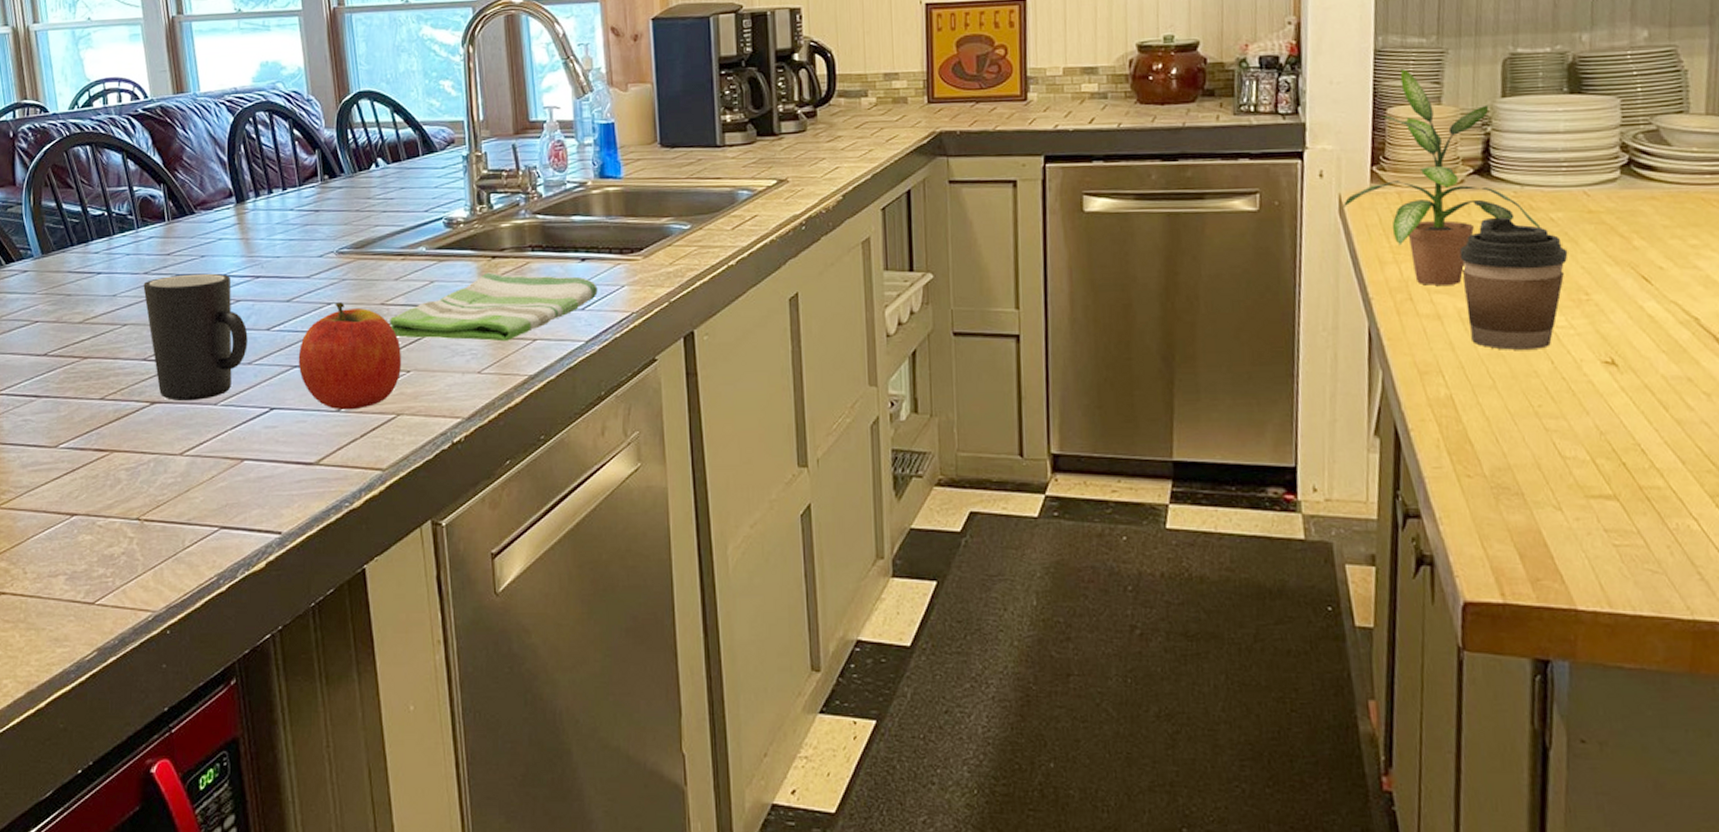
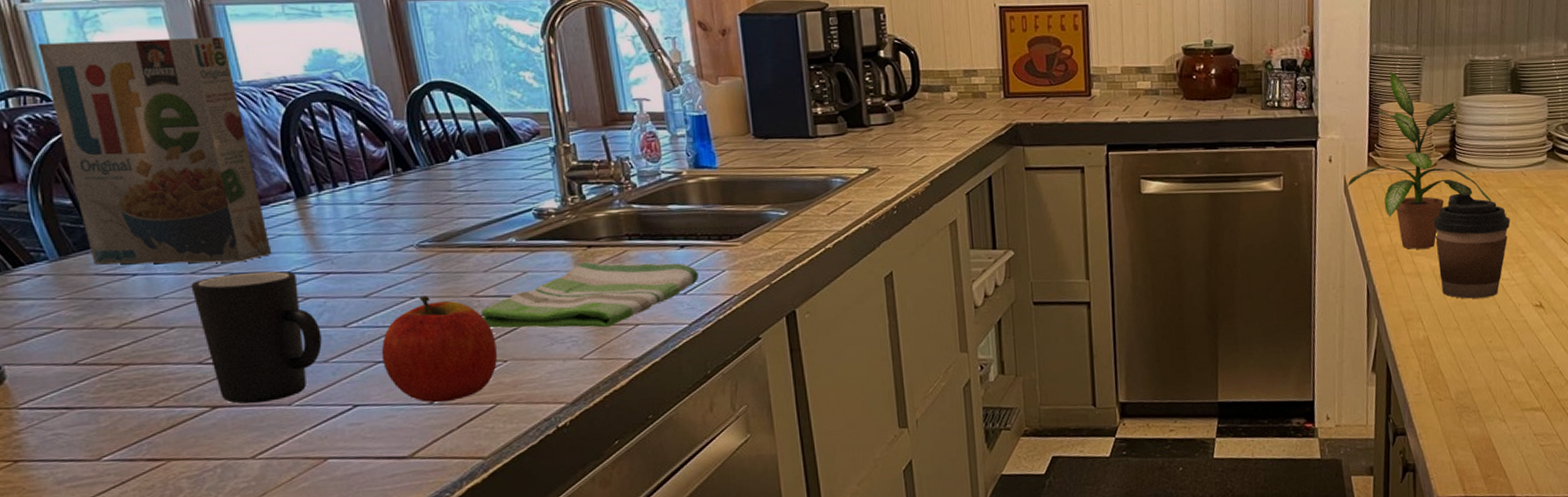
cereal box: none [42,51,212,265] -> present [37,37,272,265]

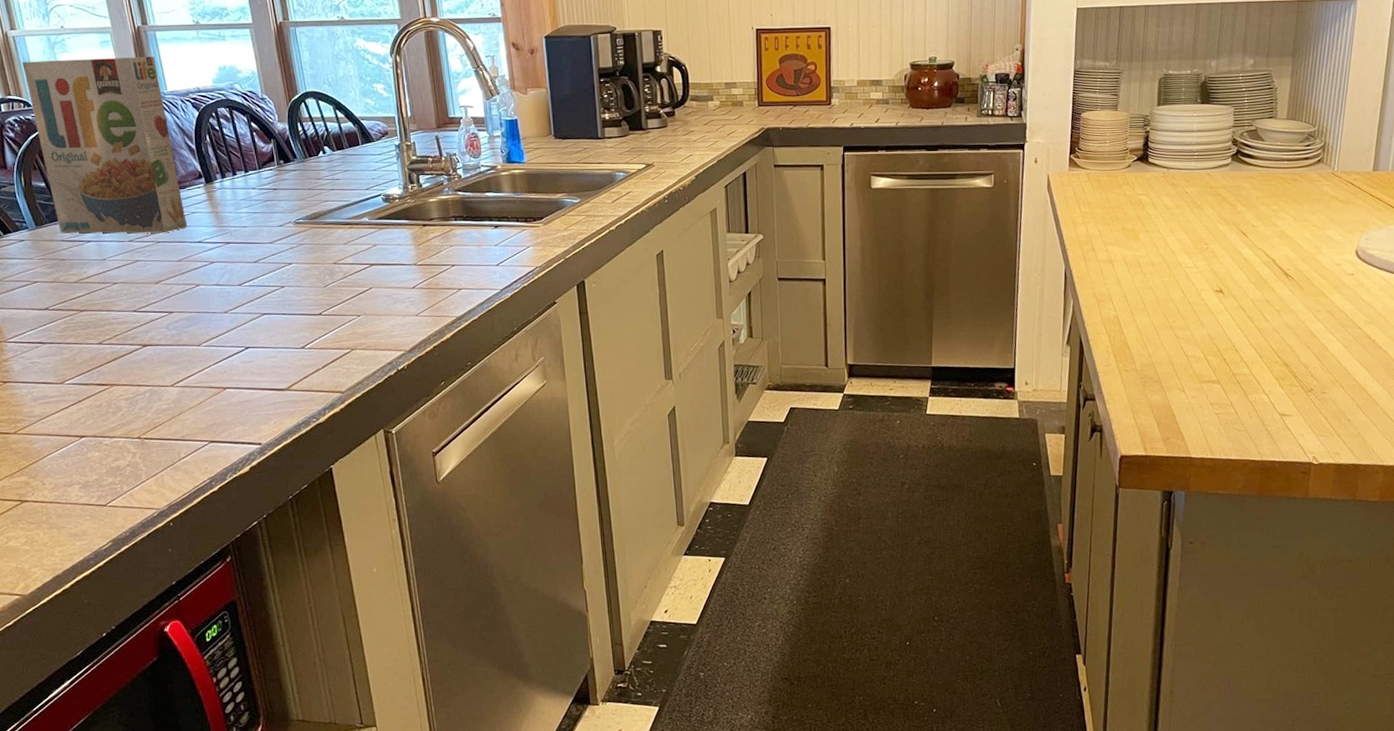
mug: present [191,270,322,404] -> none [129,240,223,343]
apple: present [381,296,498,403] -> none [266,262,354,347]
dish towel: present [482,261,699,329] -> none [342,237,509,291]
potted plant: present [1346,71,1492,249] -> none [1049,84,1179,240]
coffee cup: present [1433,192,1511,299] -> none [1126,191,1196,284]

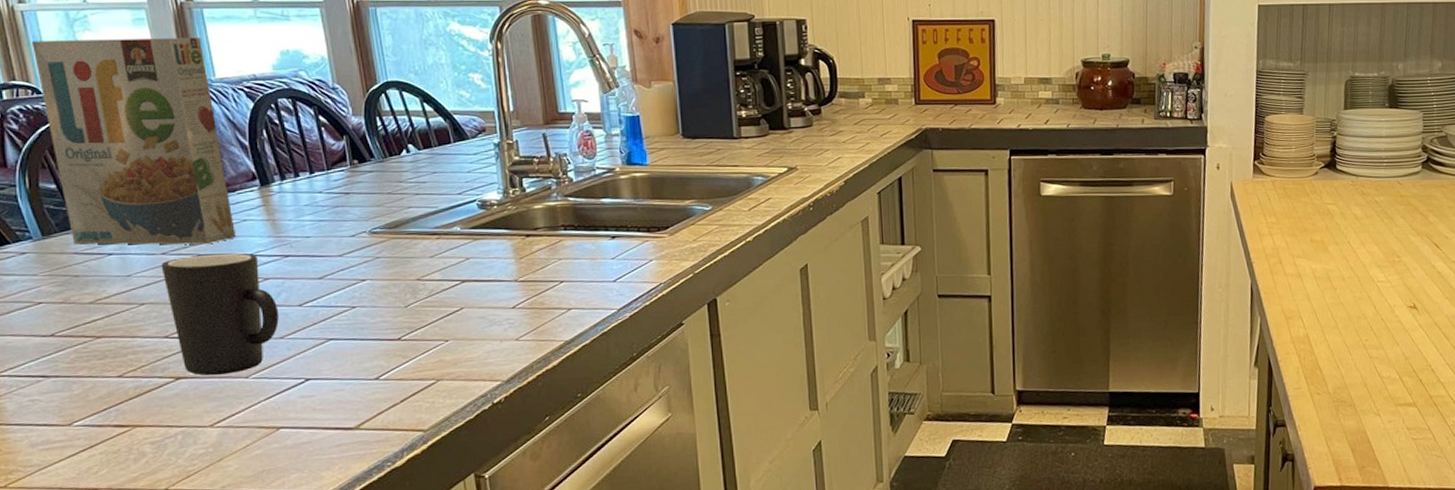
mug: none [129,240,223,343] -> present [161,253,279,376]

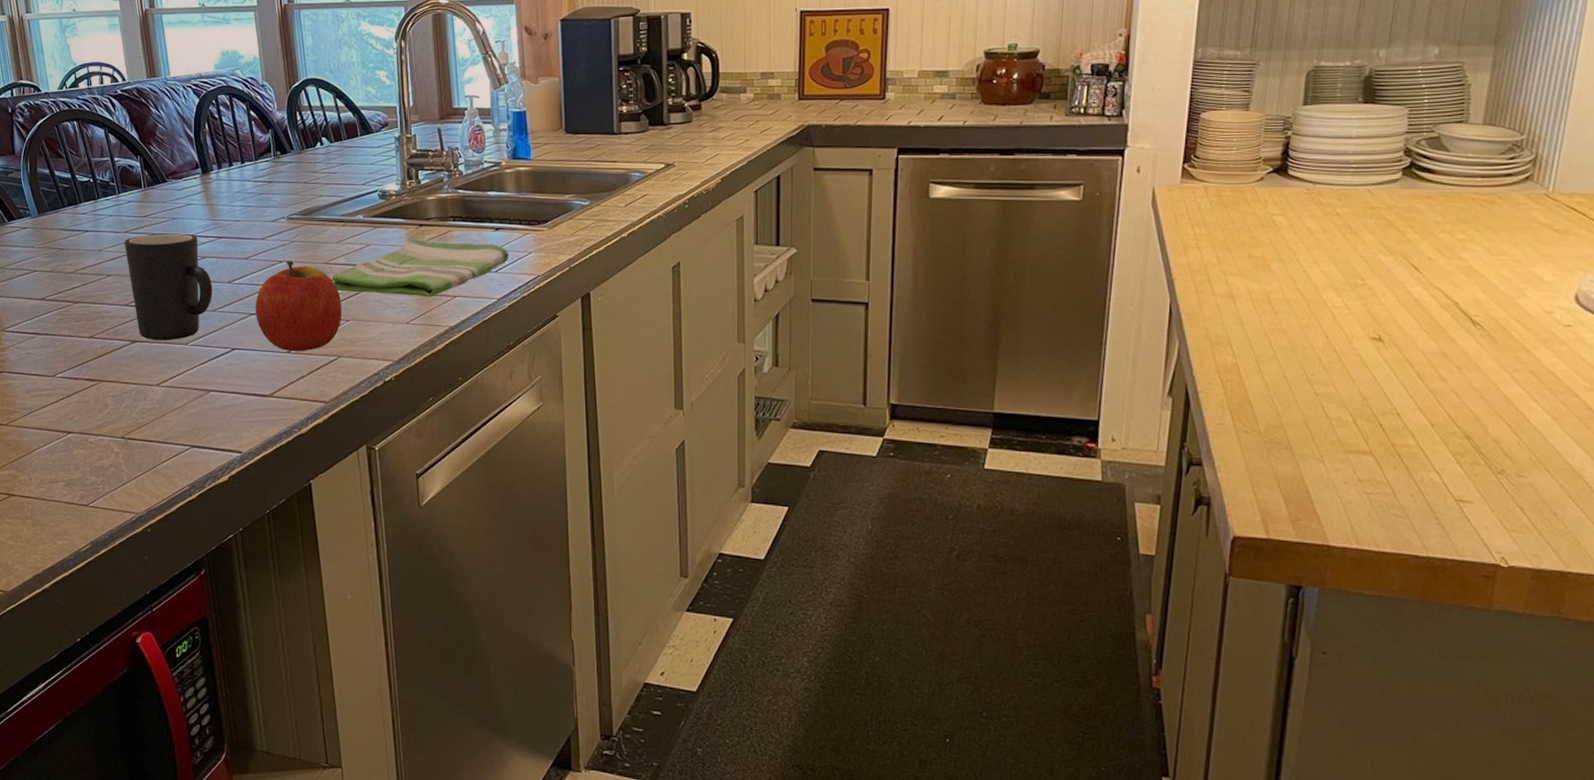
cereal box: present [31,38,237,245] -> none [34,41,182,225]
apple: none [333,278,440,378] -> present [255,261,343,352]
dish towel: none [427,249,628,312] -> present [332,238,509,297]

